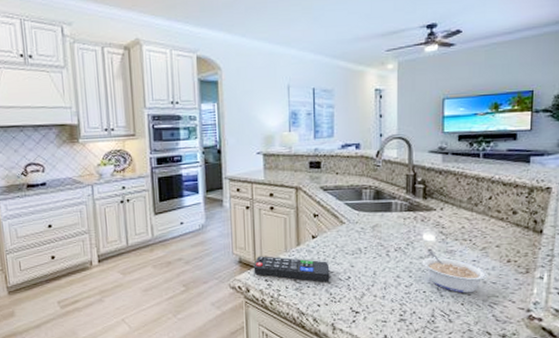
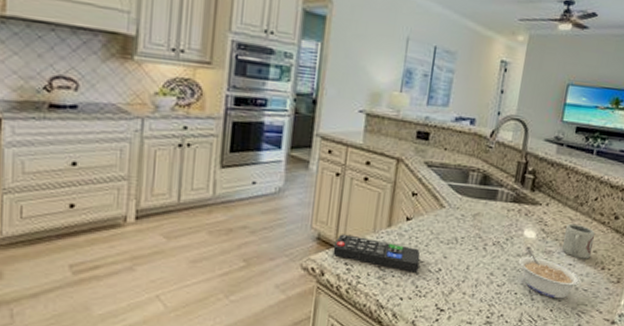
cup: none [464,223,494,255] -> present [562,223,595,259]

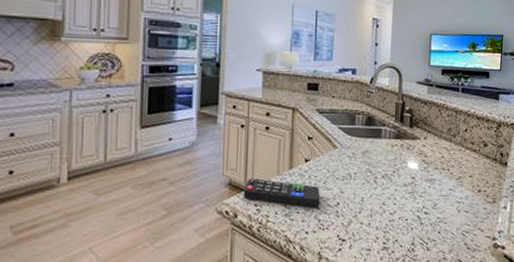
legume: present [518,249,582,299] -> none [405,179,462,222]
cup: present [562,223,595,259] -> none [442,153,468,184]

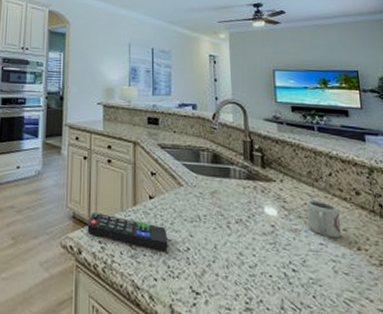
cup: none [442,153,468,184] -> present [307,200,341,239]

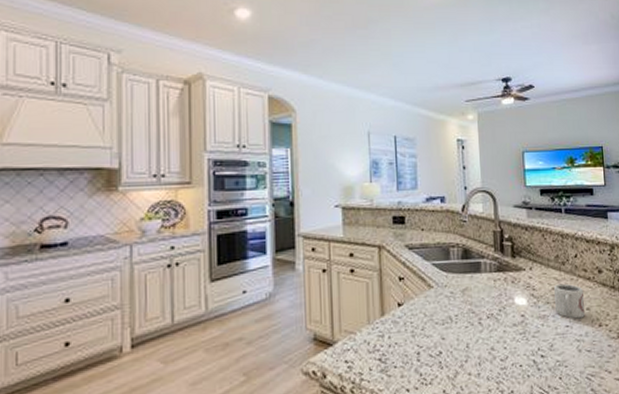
remote control: present [87,213,168,252] -> none [331,330,419,360]

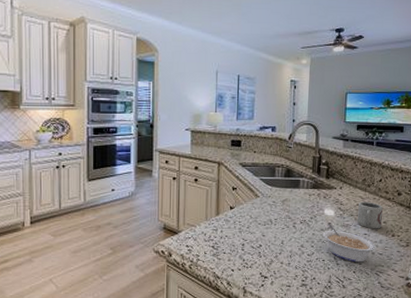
legume: none [515,316,583,365] -> present [322,224,376,263]

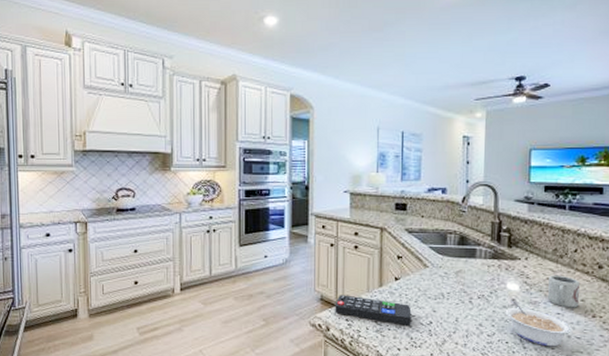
remote control: none [176,223,244,249] -> present [335,295,412,326]

